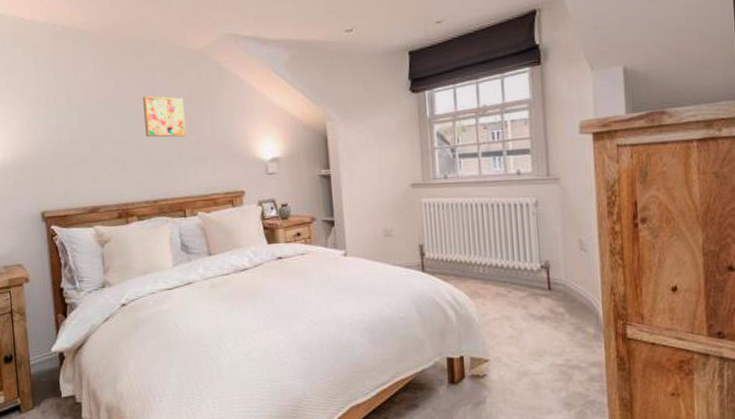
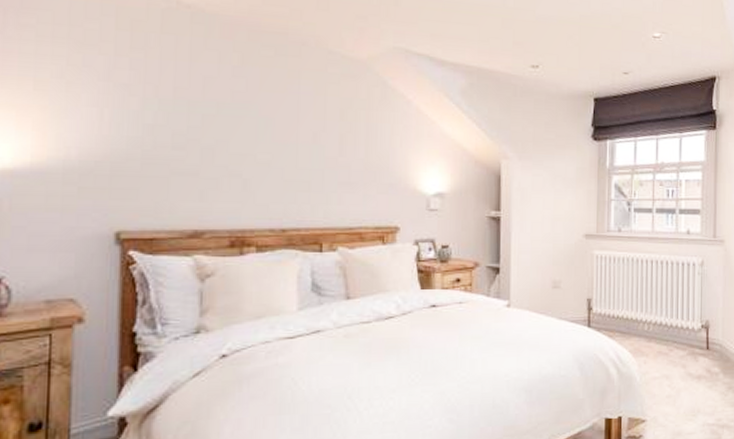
wall art: present [143,95,186,138] -> none [280,103,335,157]

